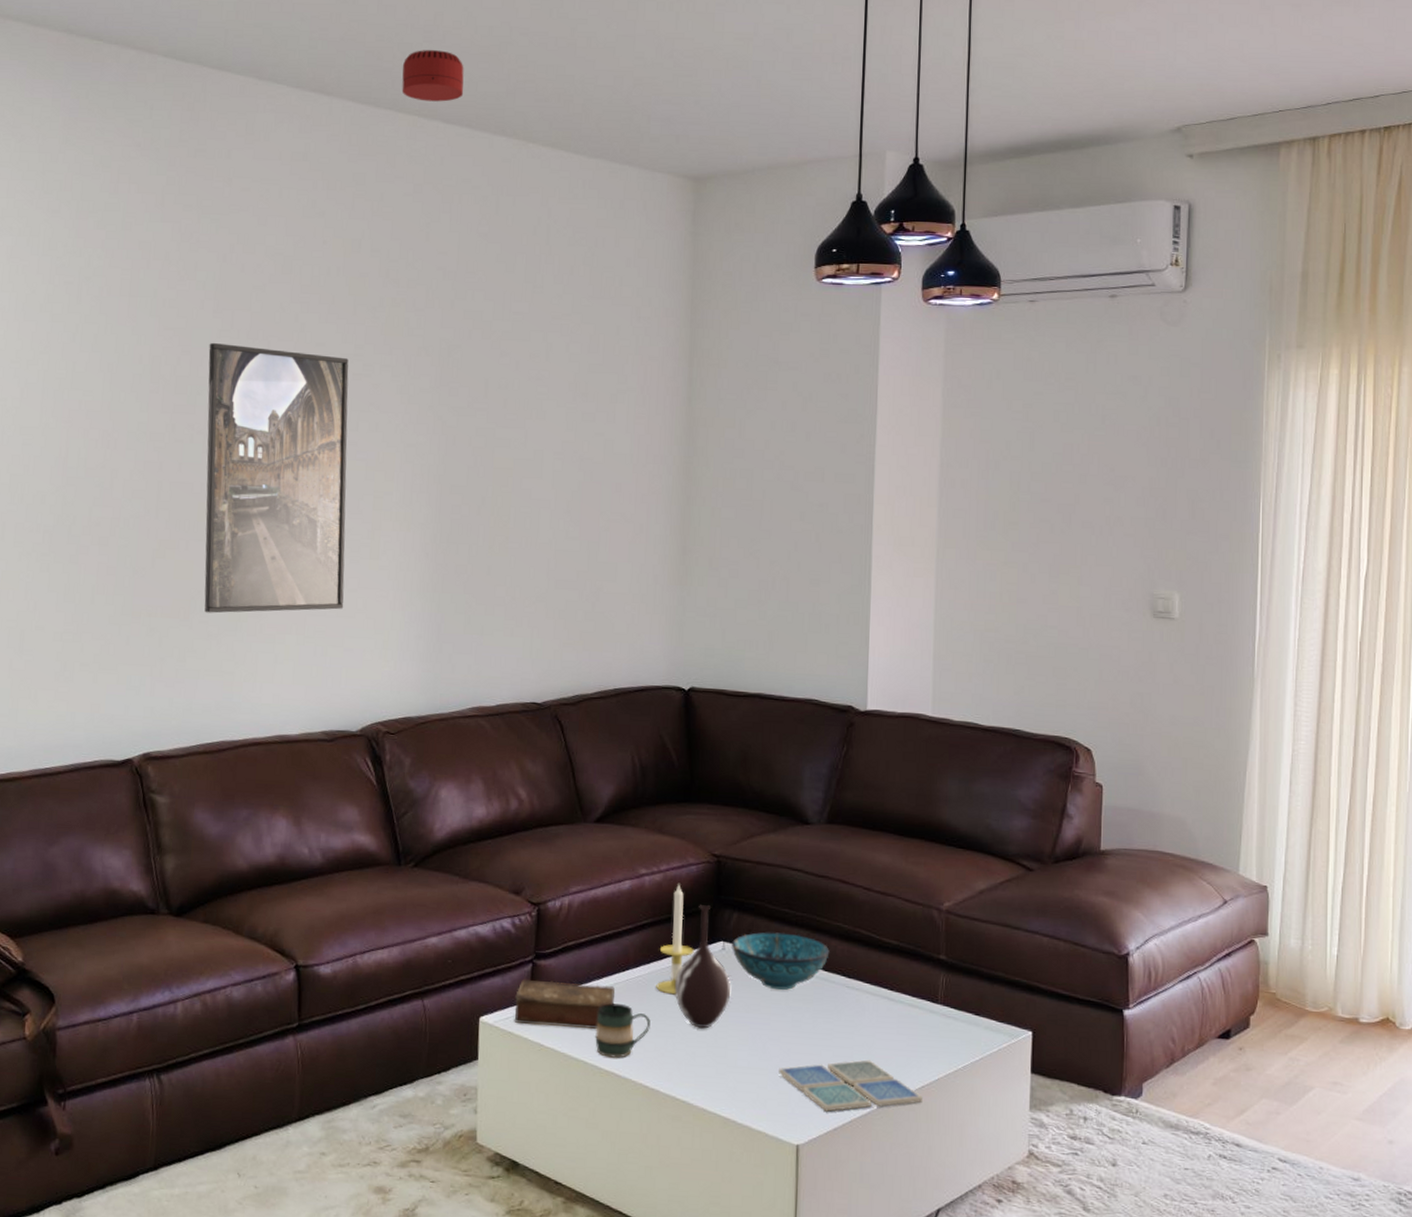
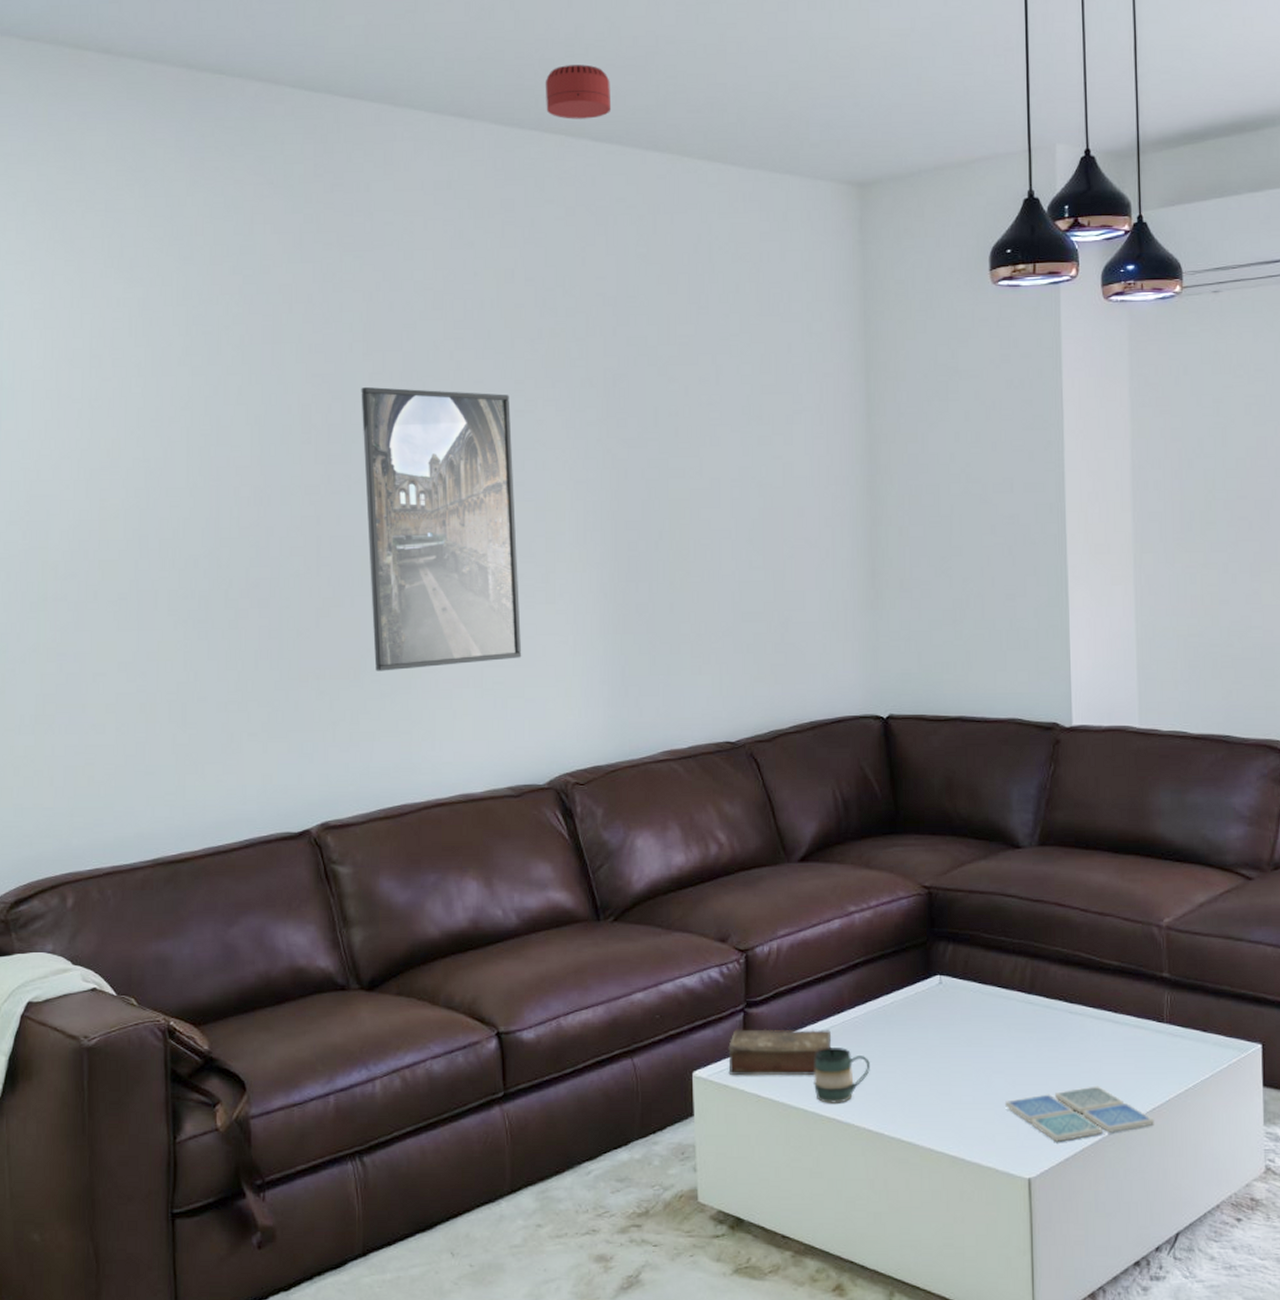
candle: present [656,882,694,995] -> none [873,918,910,1034]
vase: present [674,905,731,1029] -> none [892,939,951,1067]
decorative bowl: present [731,932,830,991] -> none [947,962,1050,1021]

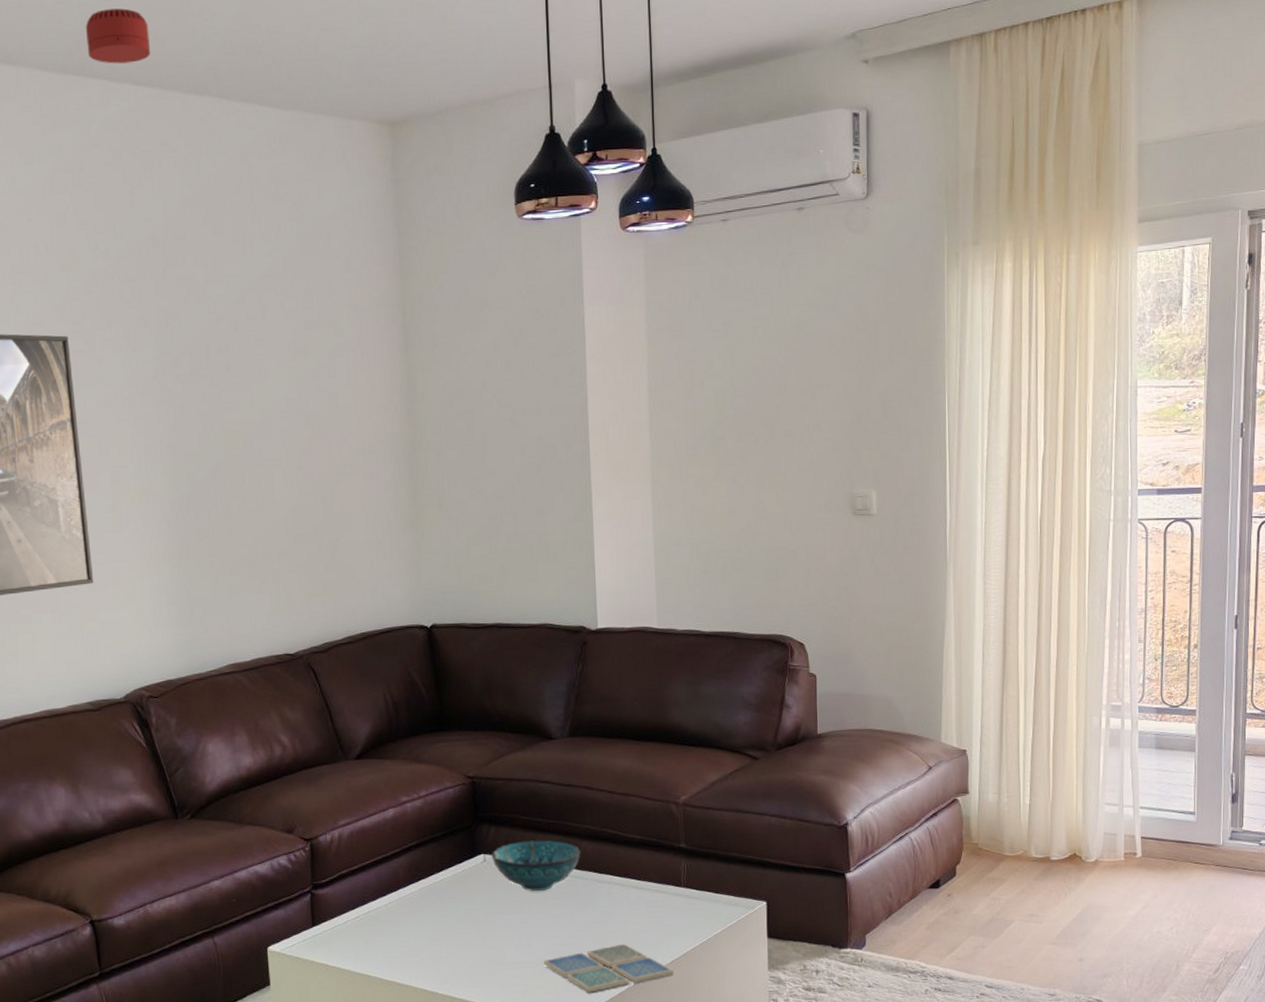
book: present [728,1029,831,1076] -> none [298,906,389,949]
mug: present [814,1048,870,1103] -> none [375,920,424,969]
decorative bowl: none [947,962,1050,1021] -> present [491,839,581,892]

